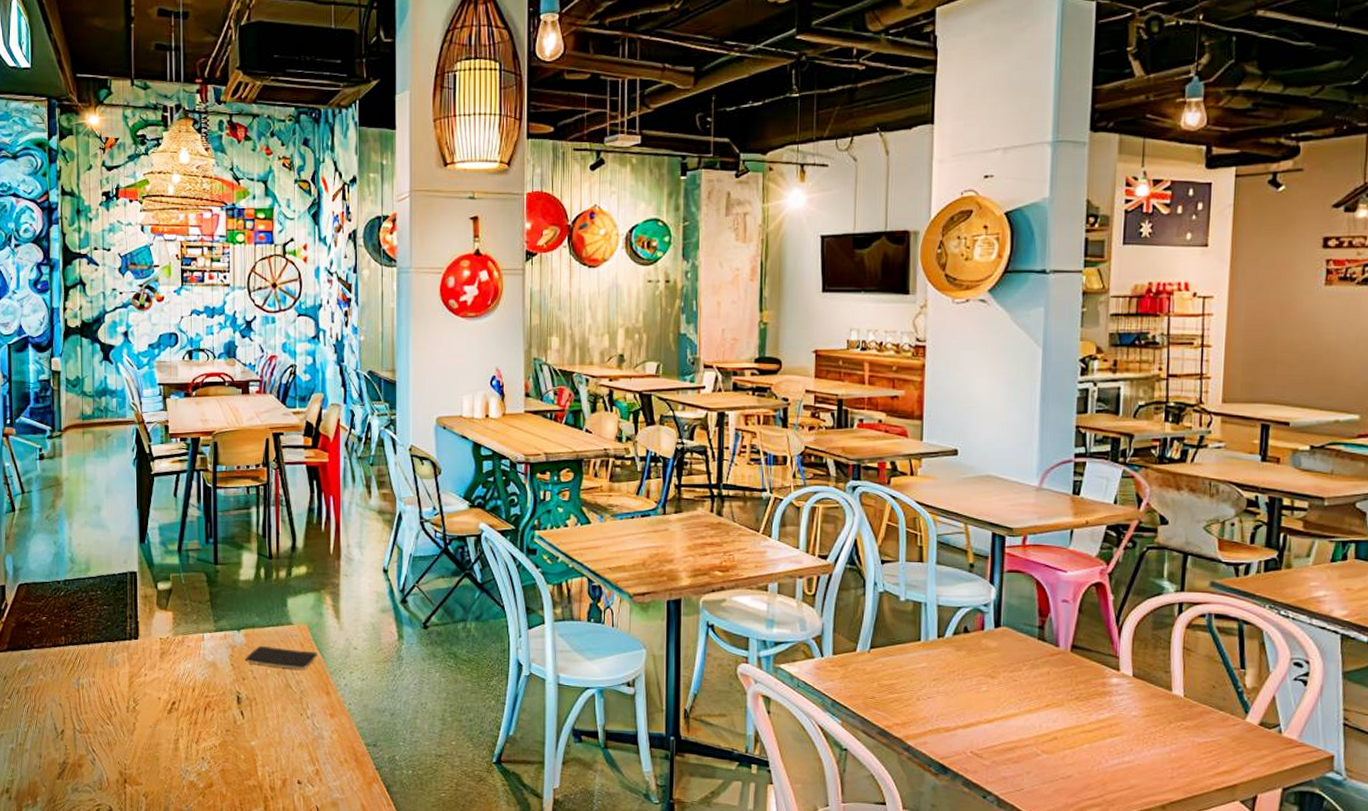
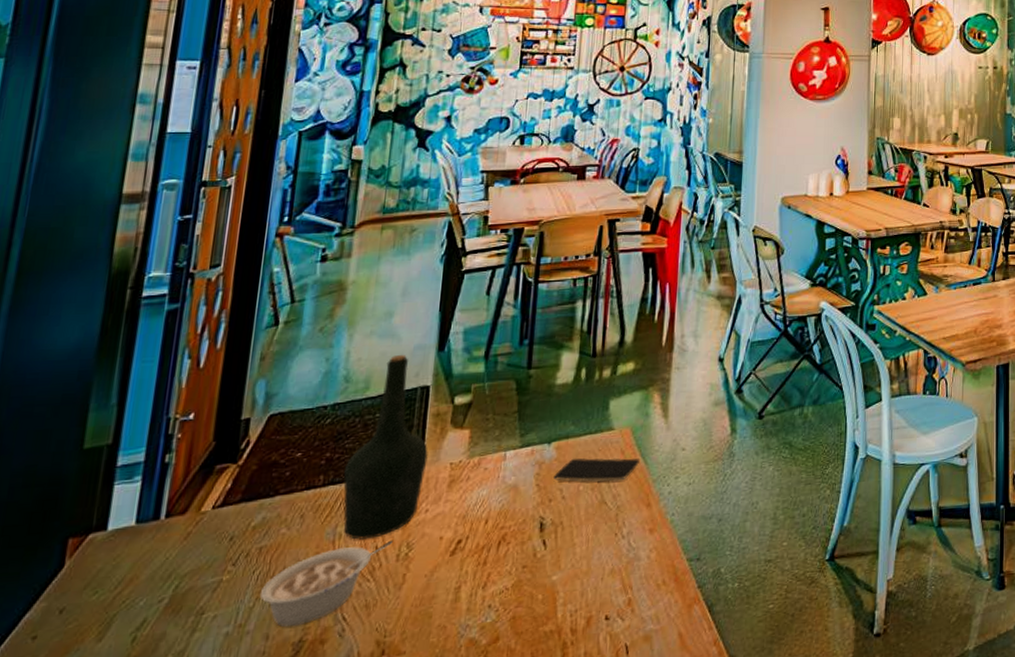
legume: none [31,694,123,751] -> present [259,540,394,627]
bottle: none [80,543,142,692] -> present [343,354,428,540]

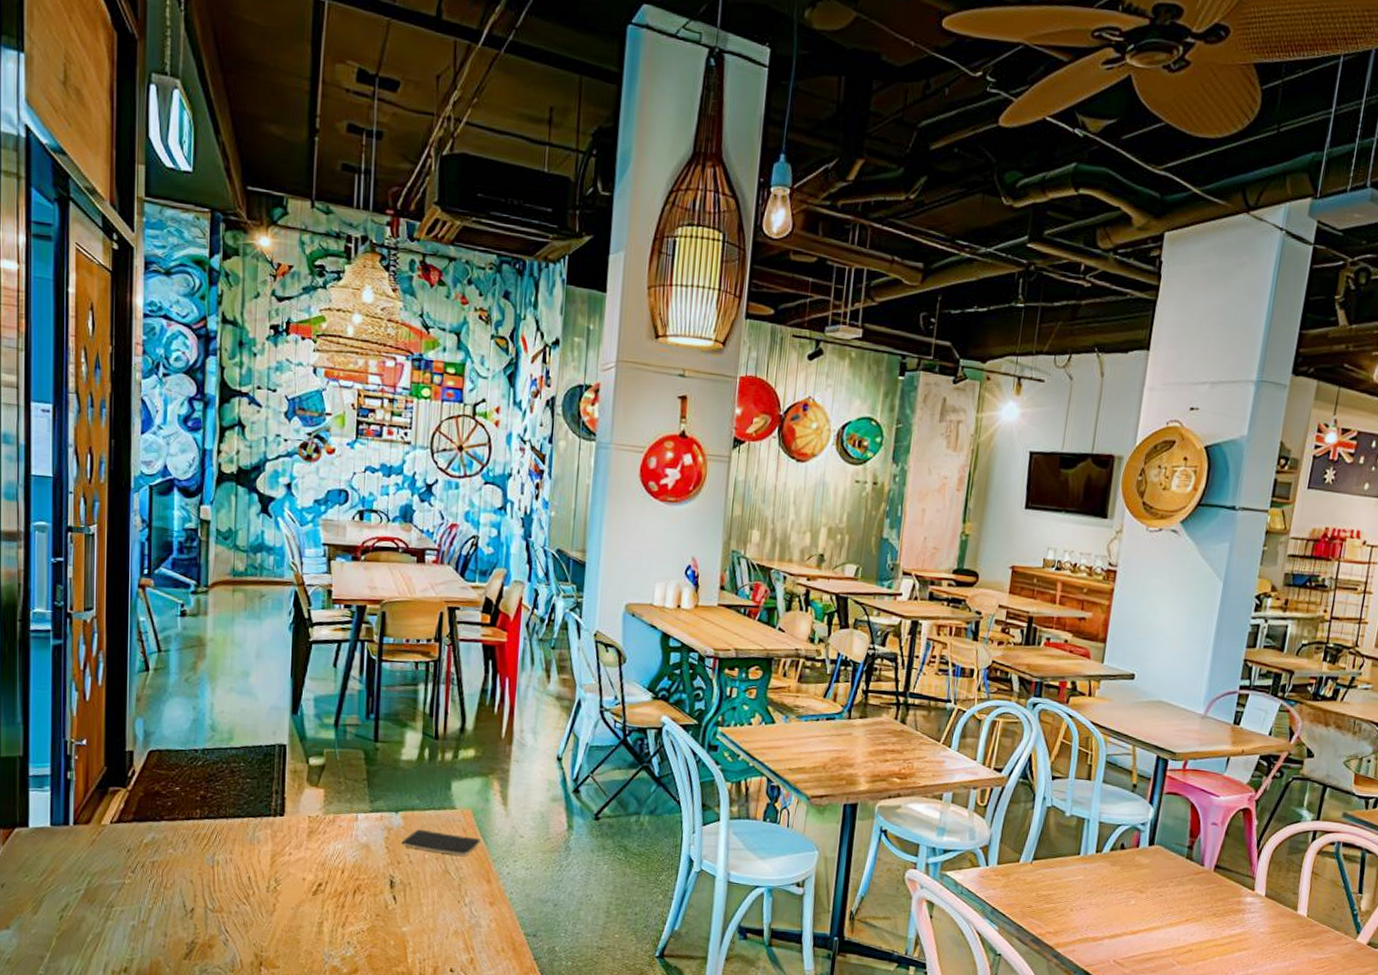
legume: present [259,540,394,627] -> none [156,872,264,930]
bottle: present [343,354,428,540] -> none [217,712,288,870]

